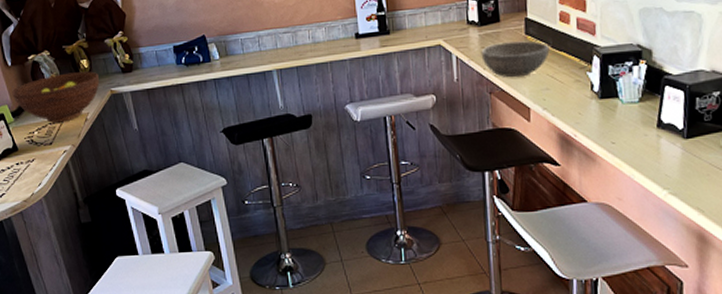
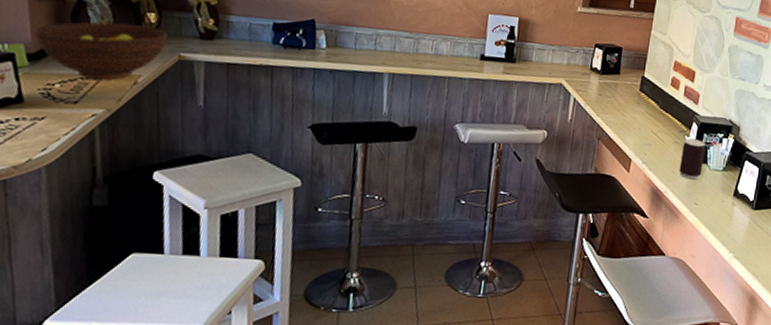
bowl: present [481,40,550,78] -> none [597,93,658,130]
beverage can: none [585,73,614,118] -> present [679,138,706,180]

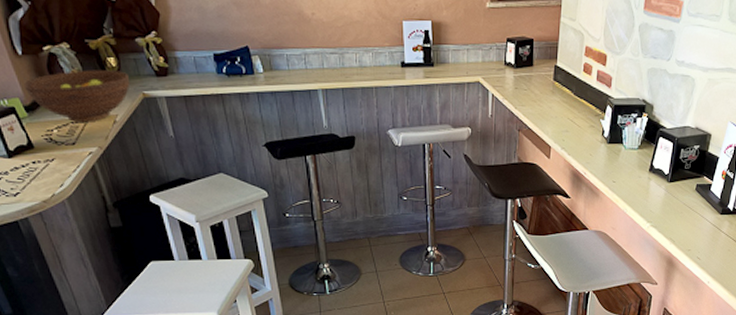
beverage can: present [679,138,706,180] -> none [596,122,621,160]

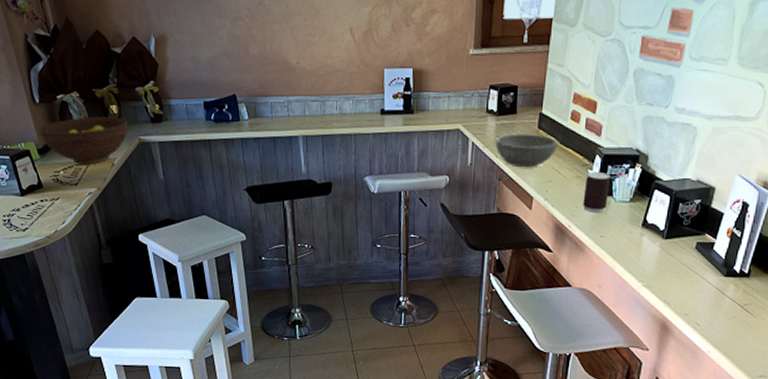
bowl: none [514,85,573,119] -> present [495,133,558,168]
beverage can: none [596,122,621,160] -> present [583,172,611,213]

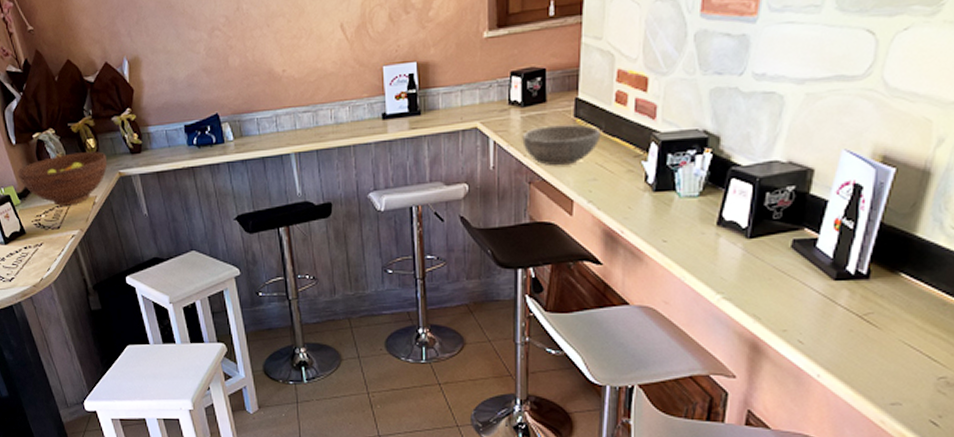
beverage can: present [583,172,611,213] -> none [637,163,672,213]

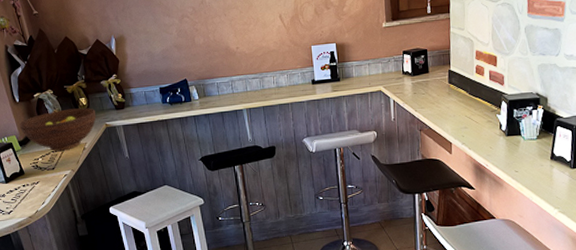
bowl: present [522,124,601,167] -> none [413,88,468,118]

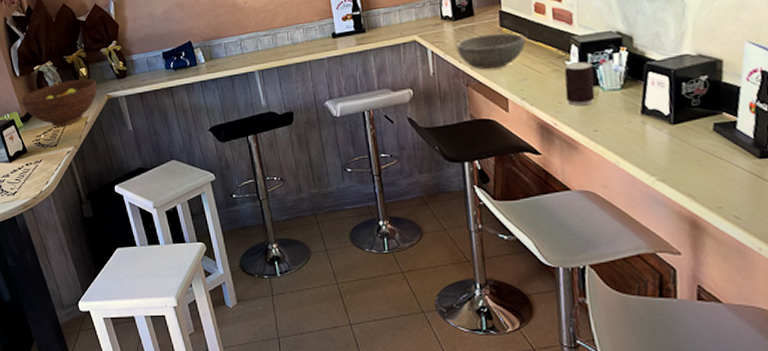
bowl: none [413,88,468,118] -> present [456,32,526,70]
beverage can: none [495,116,518,152] -> present [564,61,595,107]

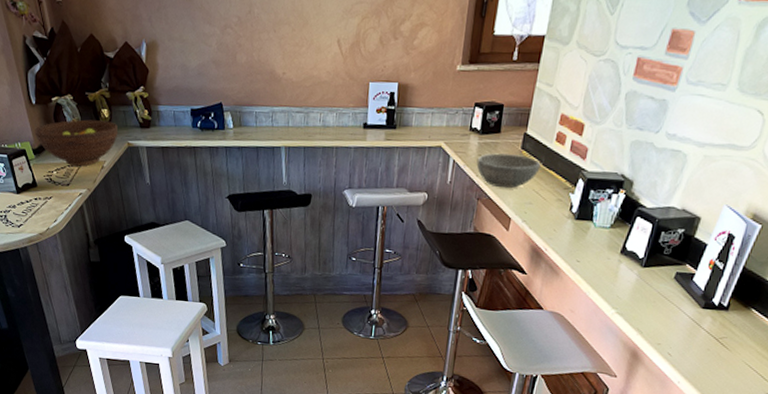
beverage can: present [564,61,595,107] -> none [561,195,593,238]

